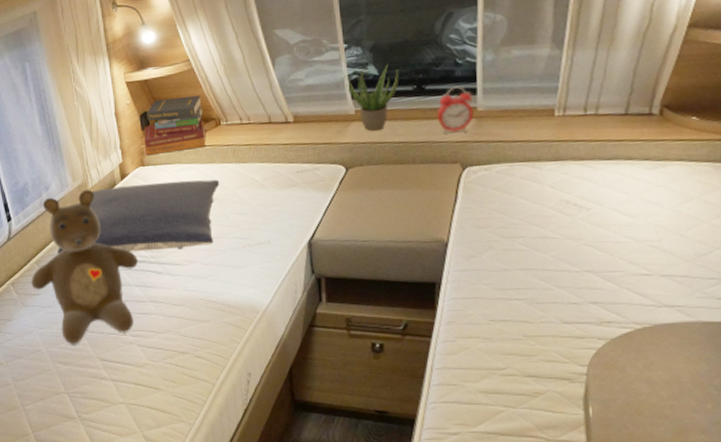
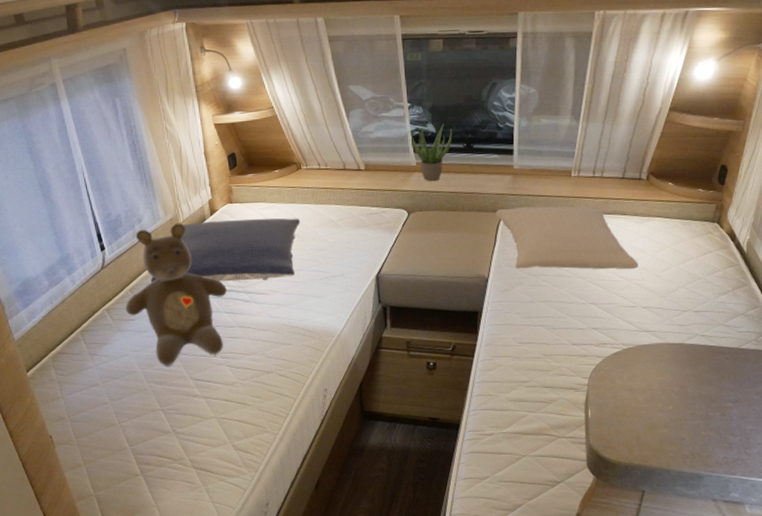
books: present [143,94,206,156] -> none [231,140,288,194]
alarm clock: present [436,85,474,134] -> none [482,146,511,187]
pillow: none [456,151,653,231] -> present [496,206,639,270]

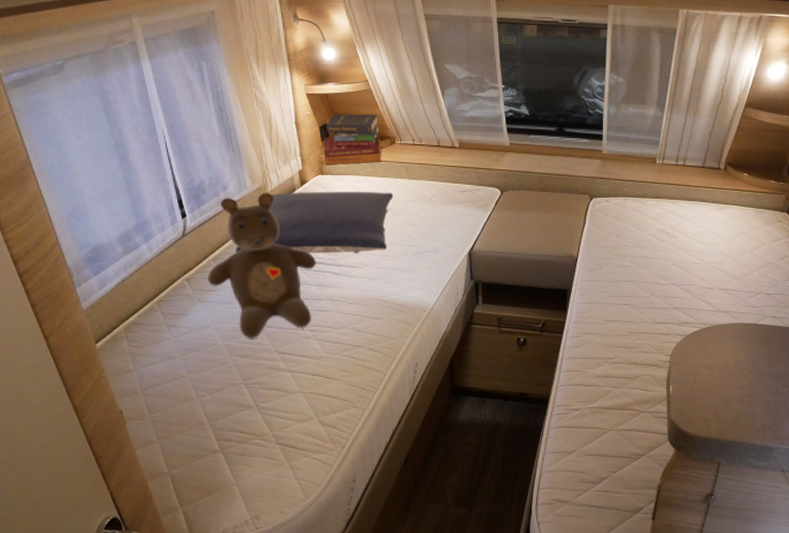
books: none [231,140,288,194] -> present [323,113,382,165]
potted plant: present [408,123,453,182] -> none [502,106,545,163]
pillow: present [496,206,639,270] -> none [586,190,717,254]

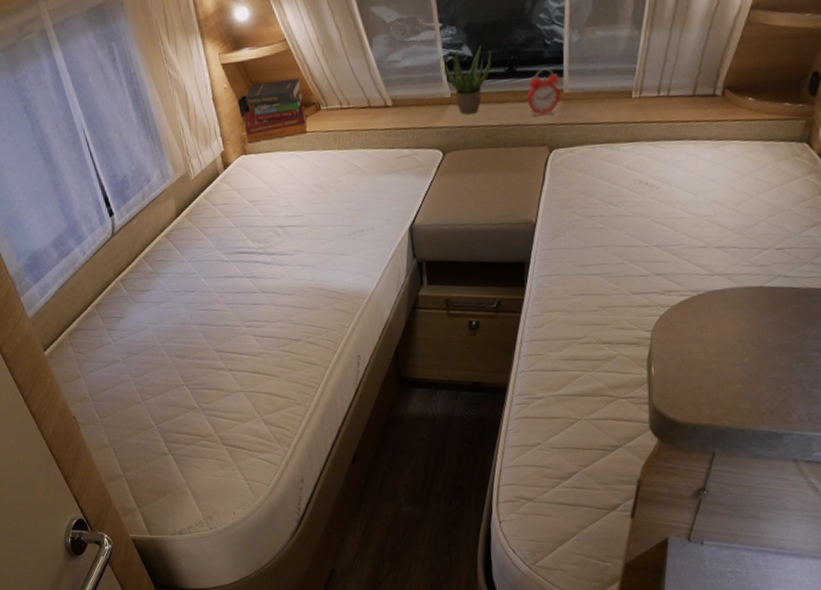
teddy bear: present [208,192,316,338] -> none [140,180,247,338]
pillow: present [235,191,394,254] -> none [164,167,323,248]
potted plant: none [502,106,545,163] -> present [440,44,492,116]
alarm clock: none [572,131,600,170] -> present [526,67,561,117]

